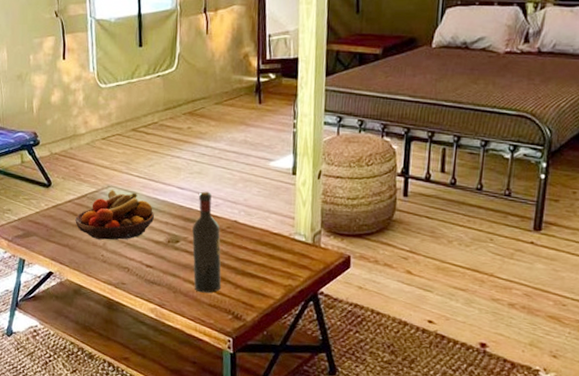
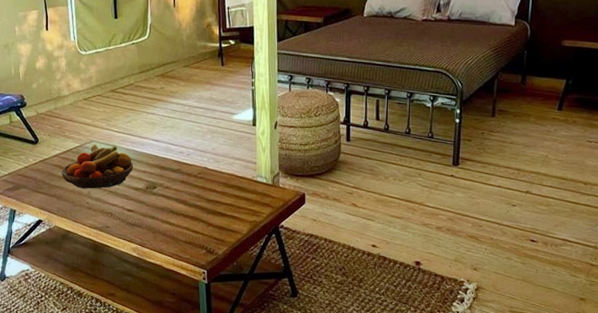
wine bottle: present [192,191,221,293] -> none [168,142,195,232]

